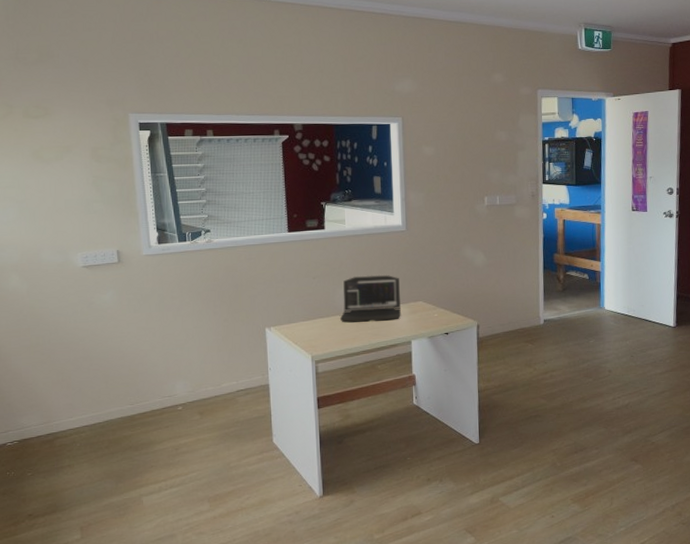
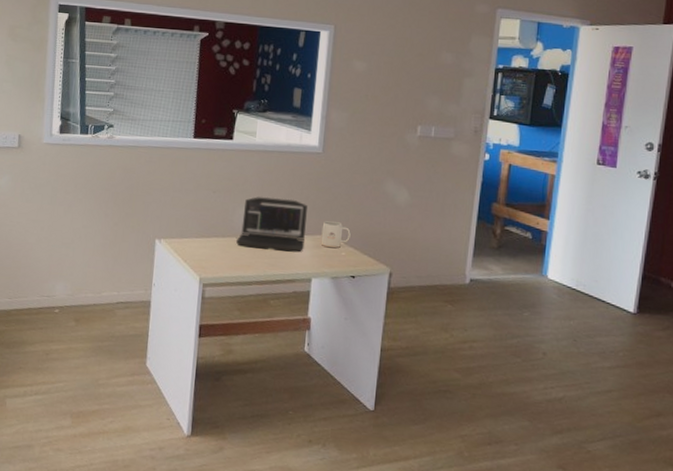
mug: none [414,289,440,312] -> present [320,221,351,249]

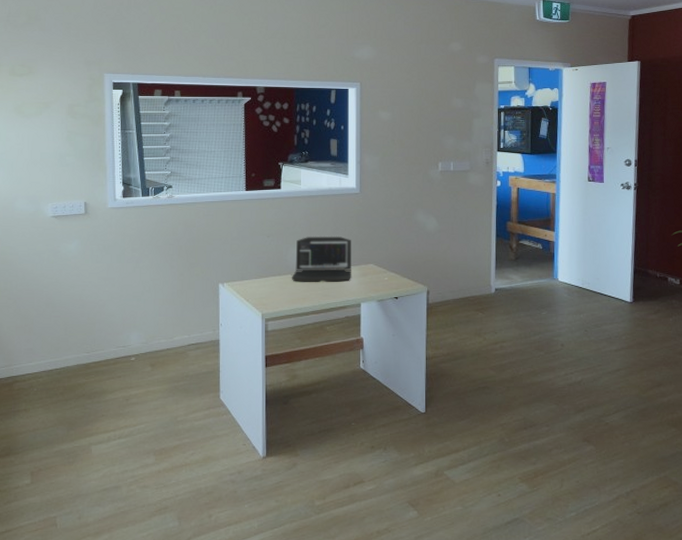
mug: present [320,221,351,249] -> none [365,252,391,275]

